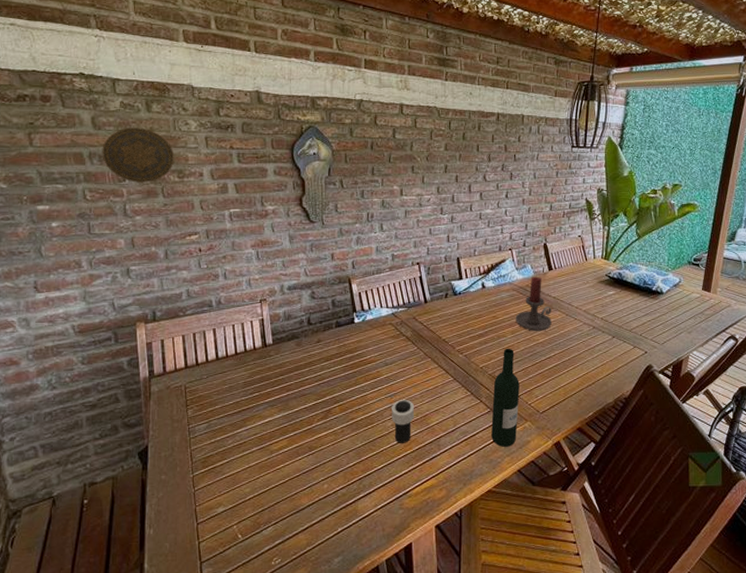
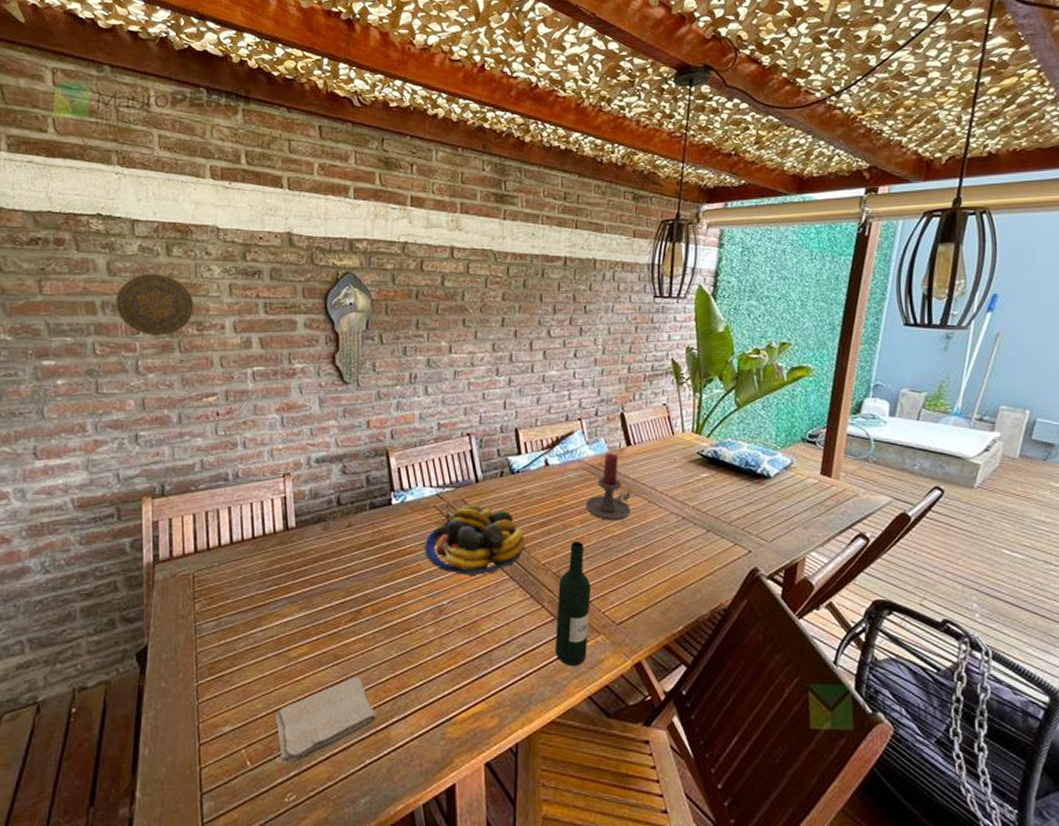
washcloth: none [260,463,345,537] -> present [274,676,376,766]
fruit bowl: none [383,321,466,379] -> present [425,505,525,575]
cup: present [392,400,415,443] -> none [434,601,462,656]

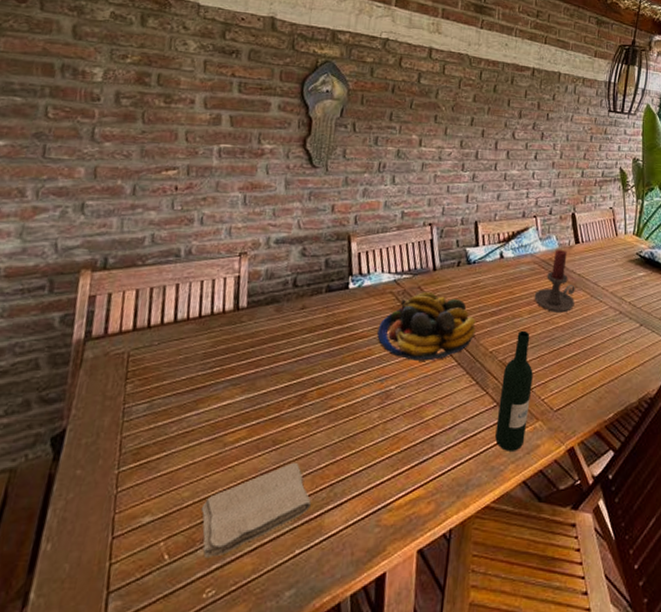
decorative plate: present [115,274,195,336] -> none [77,40,165,105]

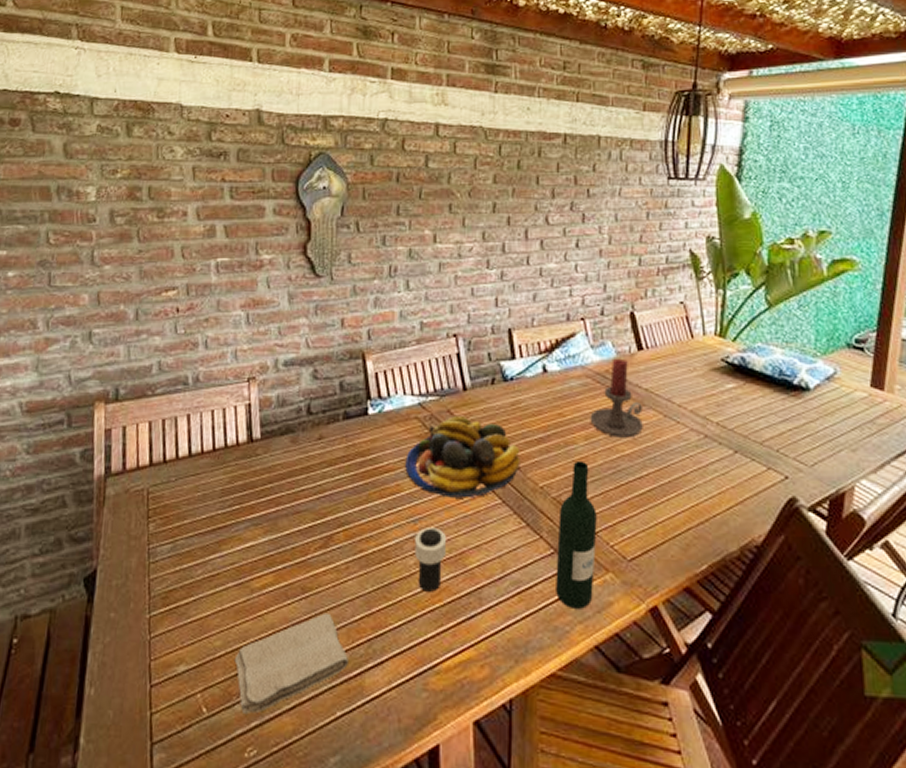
cup: none [379,386,409,441] -> present [415,527,447,592]

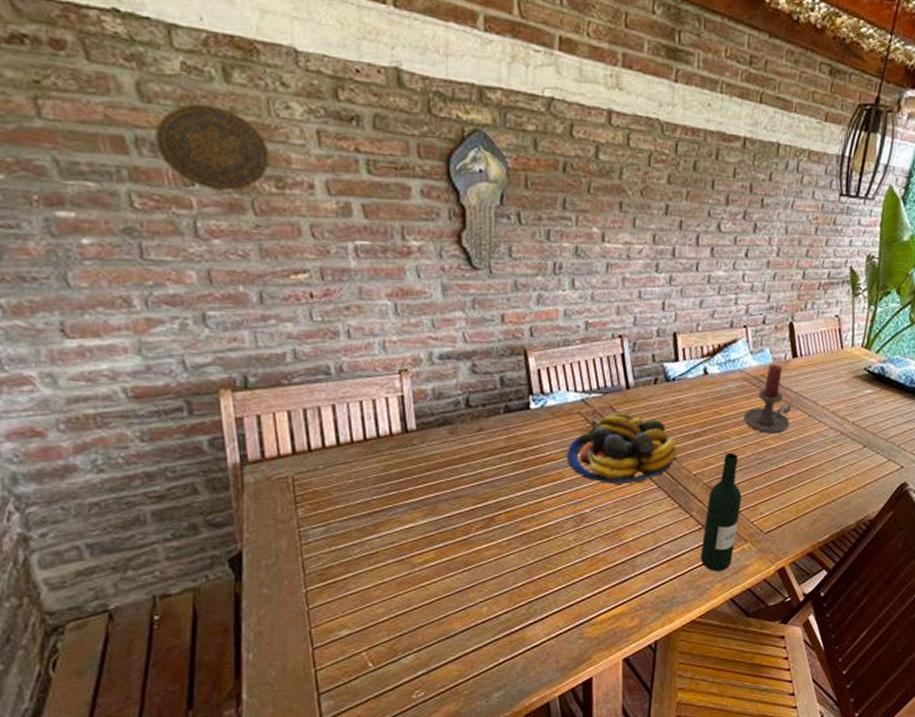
decorative plate: none [71,155,155,223] -> present [155,103,270,191]
washcloth: present [234,612,348,715] -> none [398,581,510,666]
cup: present [415,527,447,592] -> none [574,509,606,562]

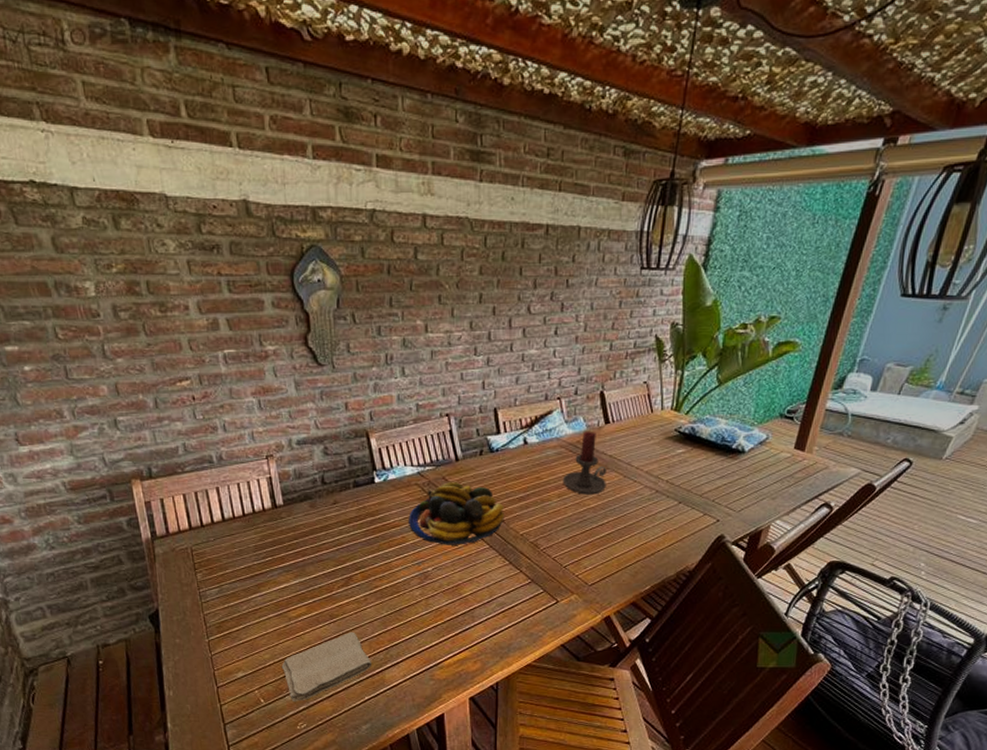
decorative plate: present [155,103,270,191] -> none [68,249,154,318]
washcloth: none [398,581,510,666] -> present [281,631,371,702]
wine bottle: present [700,452,742,571] -> none [532,513,566,620]

